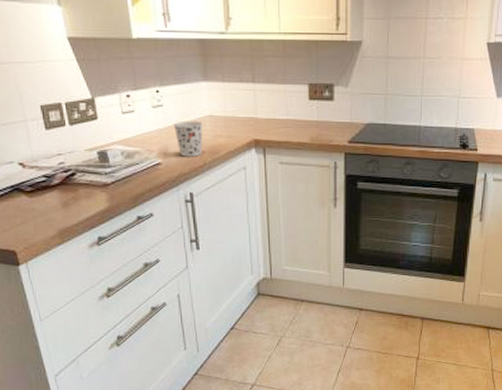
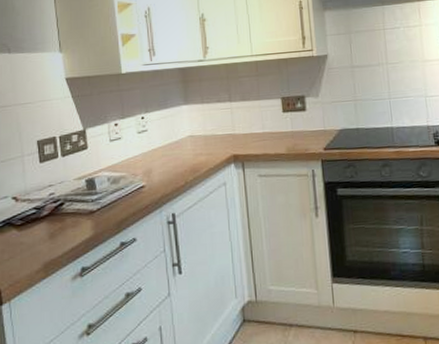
cup: present [173,120,203,157] -> none [156,142,185,178]

